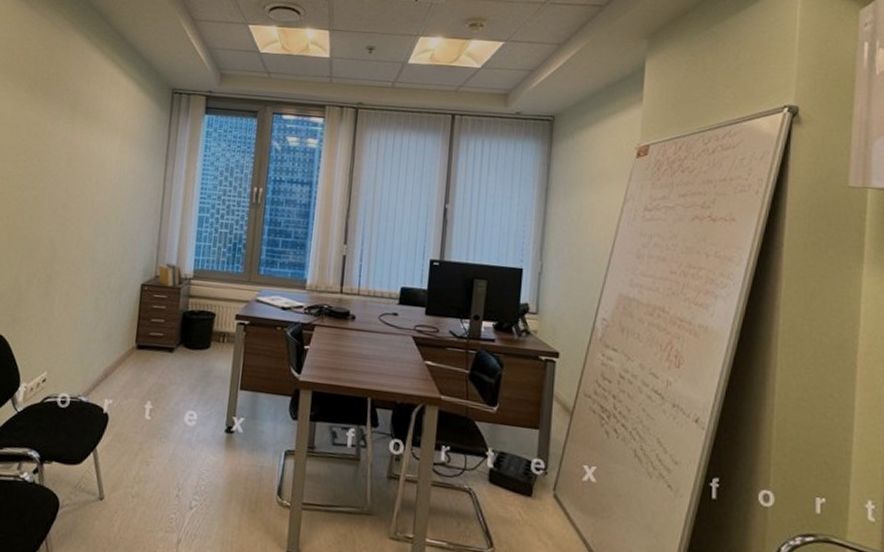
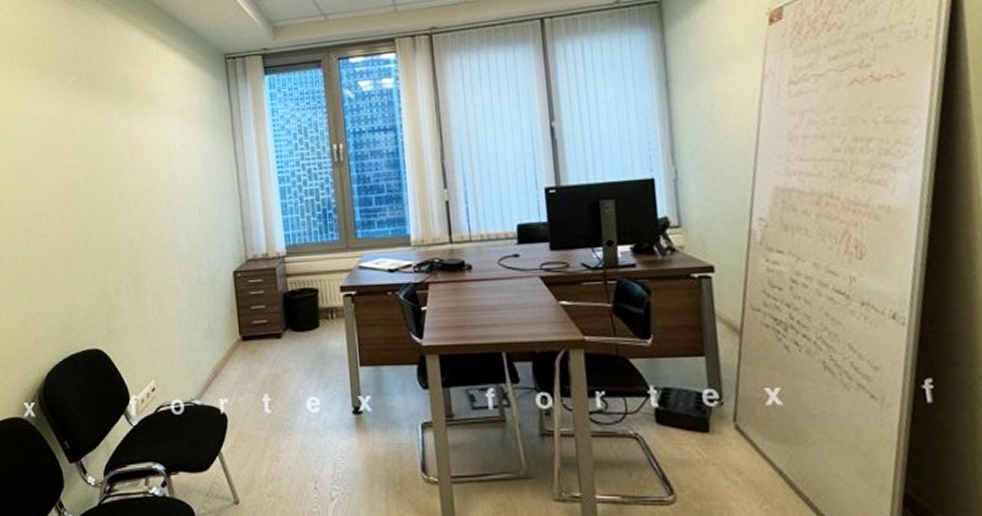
books: present [158,262,184,288] -> none [247,243,278,271]

